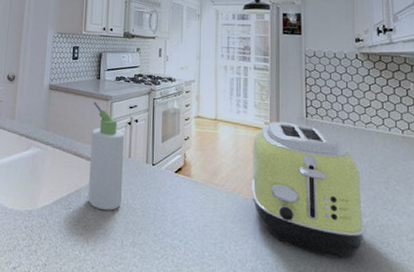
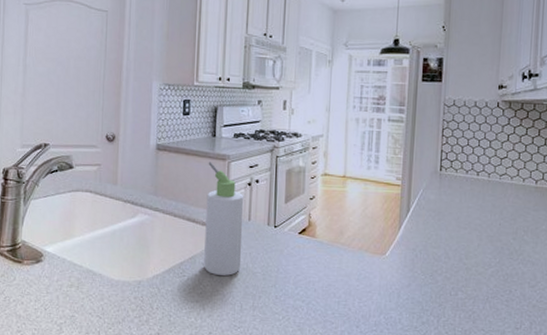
toaster: present [250,121,366,259] -> none [378,176,491,309]

